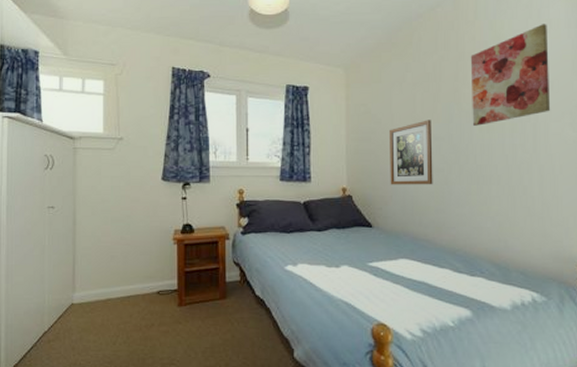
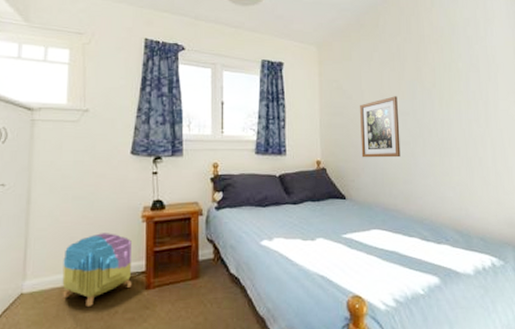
storage ottoman: none [106,253,166,319] -> present [62,233,132,308]
wall art: present [470,24,551,126] -> none [429,14,498,102]

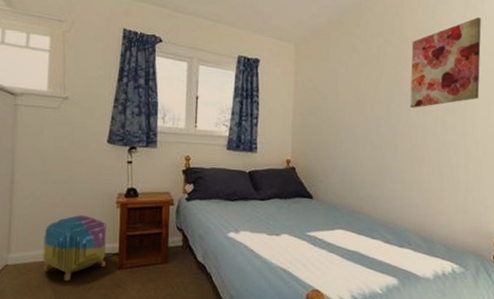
wall art: present [360,96,401,158] -> none [331,99,373,161]
wall art: none [429,14,498,102] -> present [410,17,481,108]

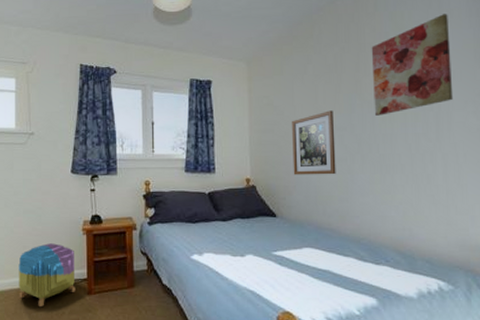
wall art: none [331,99,373,161] -> present [292,110,336,175]

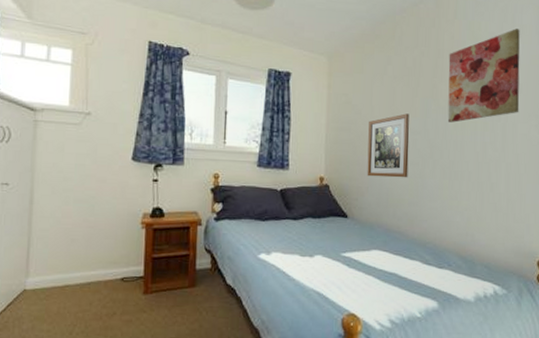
storage ottoman: present [18,243,76,308] -> none [63,237,131,307]

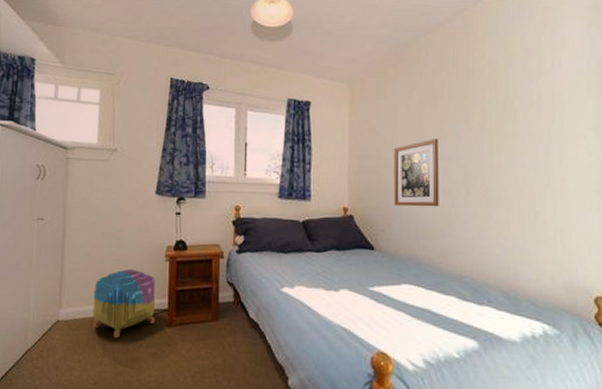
storage ottoman: none [63,237,131,307] -> present [93,269,155,339]
wall art: present [447,29,520,123] -> none [480,43,565,146]

